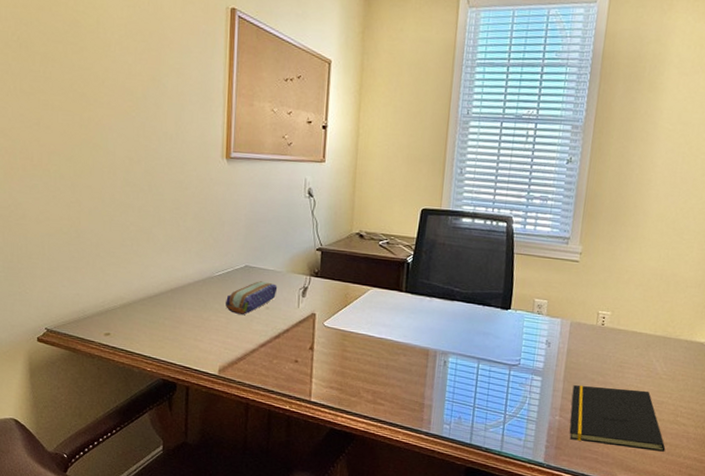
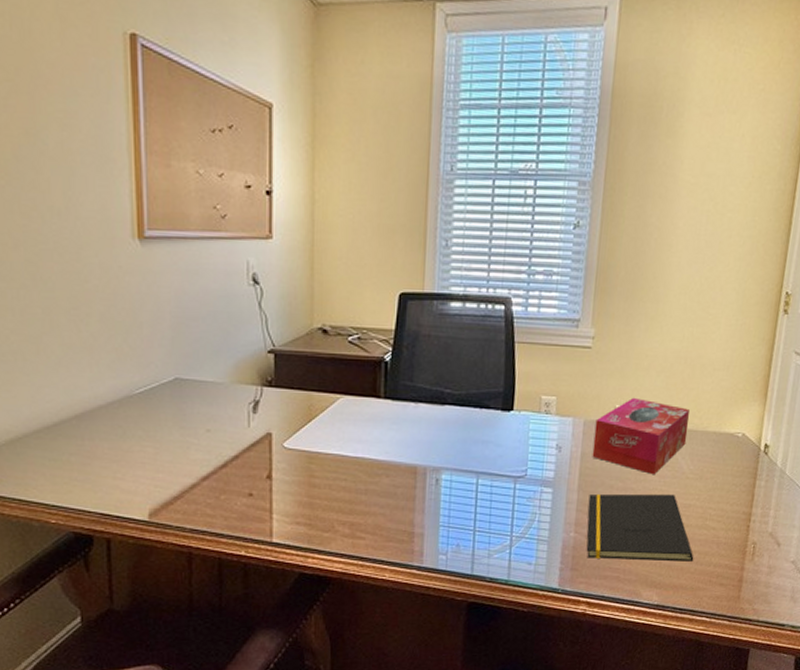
pencil case: present [226,281,278,315] -> none [152,397,220,441]
tissue box: none [576,305,664,373] -> present [592,397,690,475]

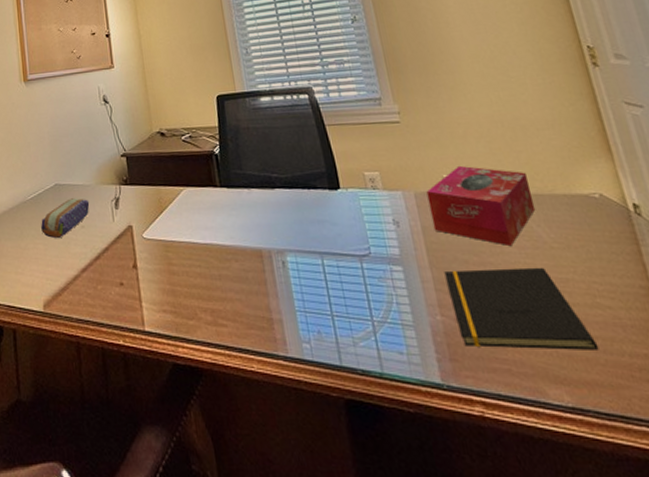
pencil case: none [152,397,220,441] -> present [41,198,90,238]

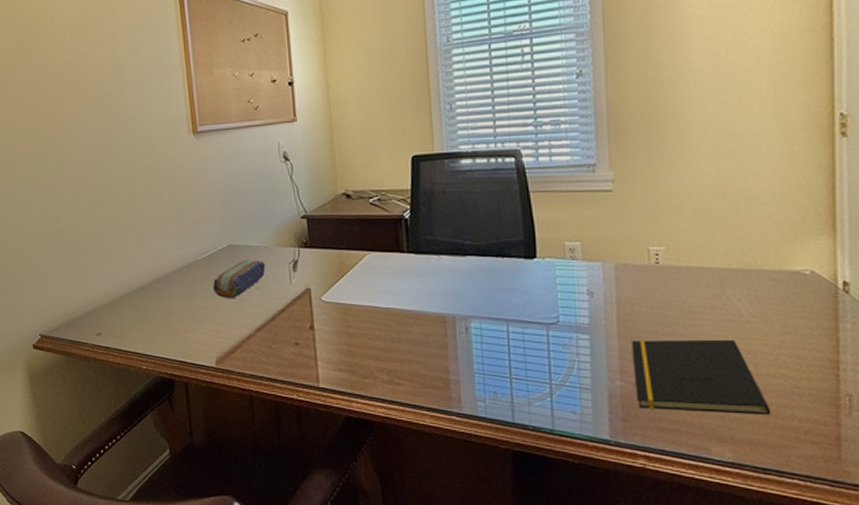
tissue box: present [426,165,536,247] -> none [628,238,740,319]

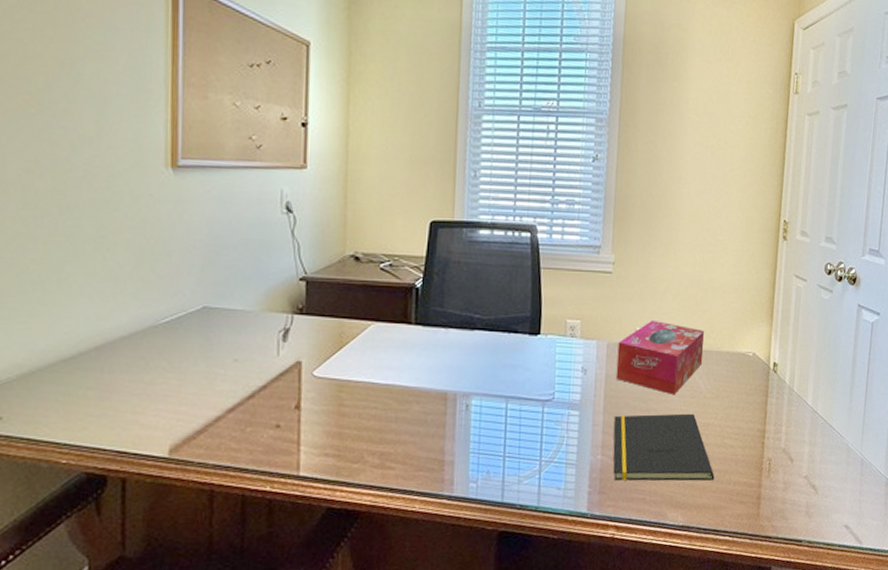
pencil case: present [213,259,266,298] -> none [177,326,249,372]
tissue box: none [628,238,740,319] -> present [616,319,705,395]

